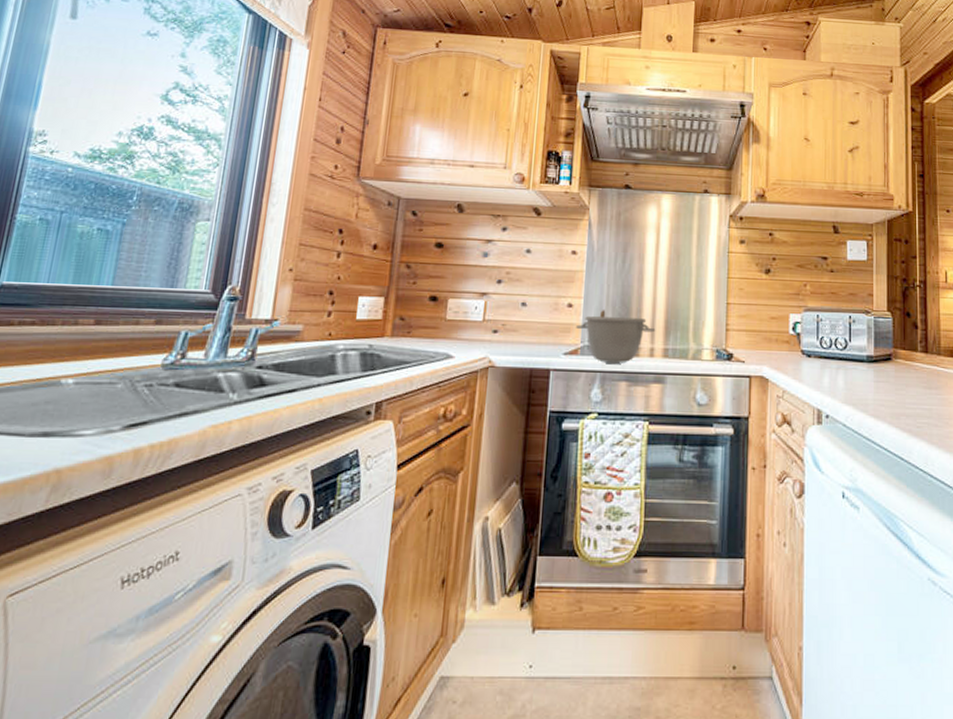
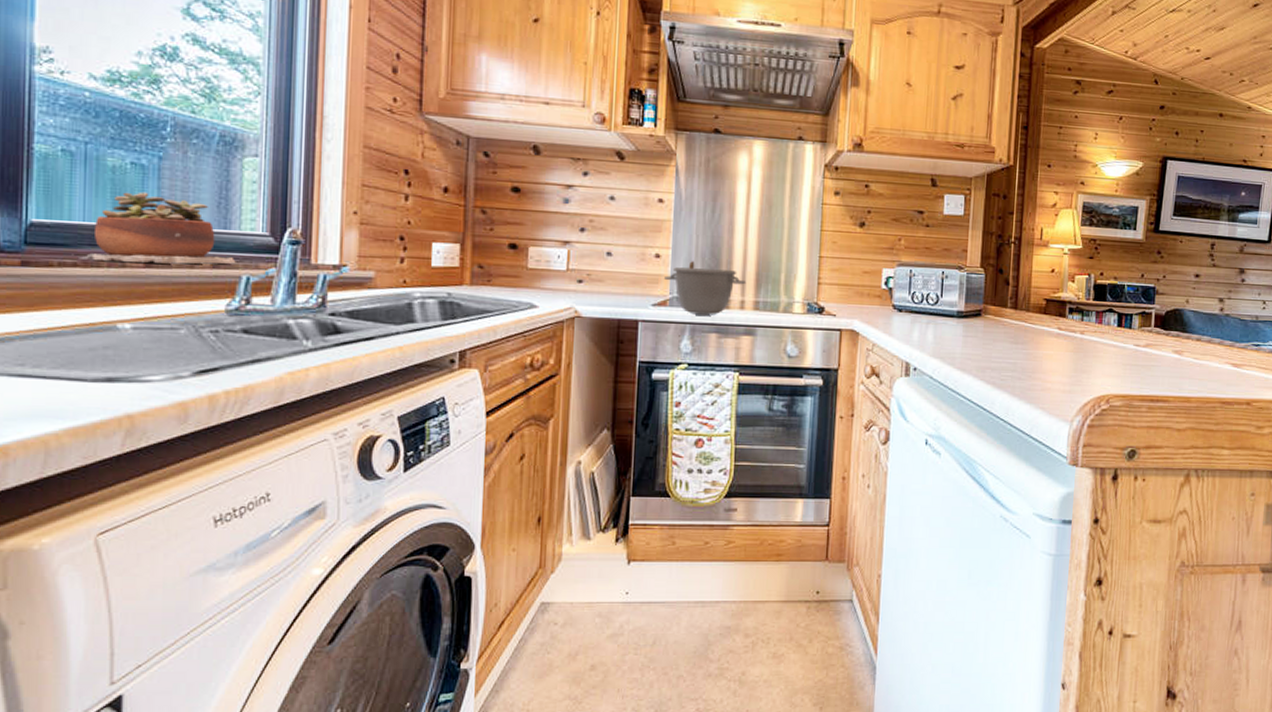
succulent plant: none [32,254,178,321] -> present [72,191,236,265]

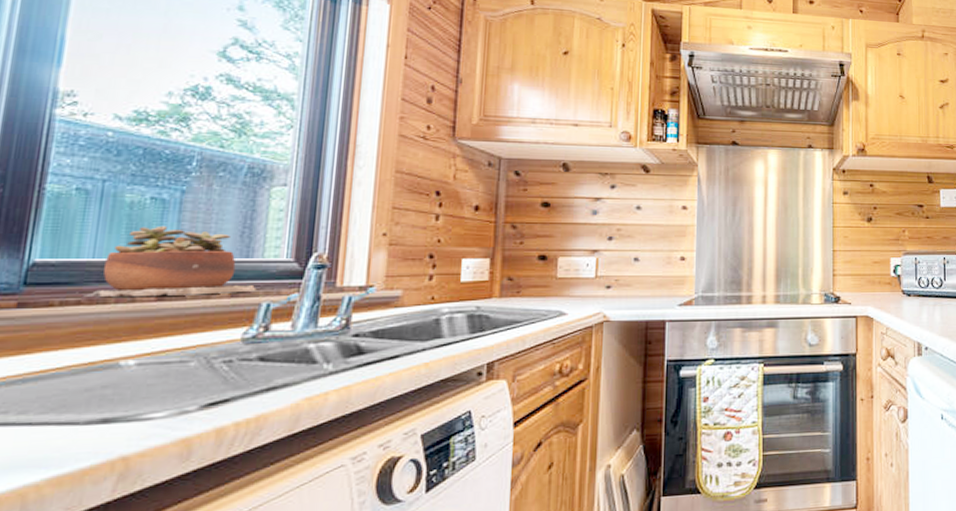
cooking pot: present [664,261,747,316] -> none [690,262,767,312]

